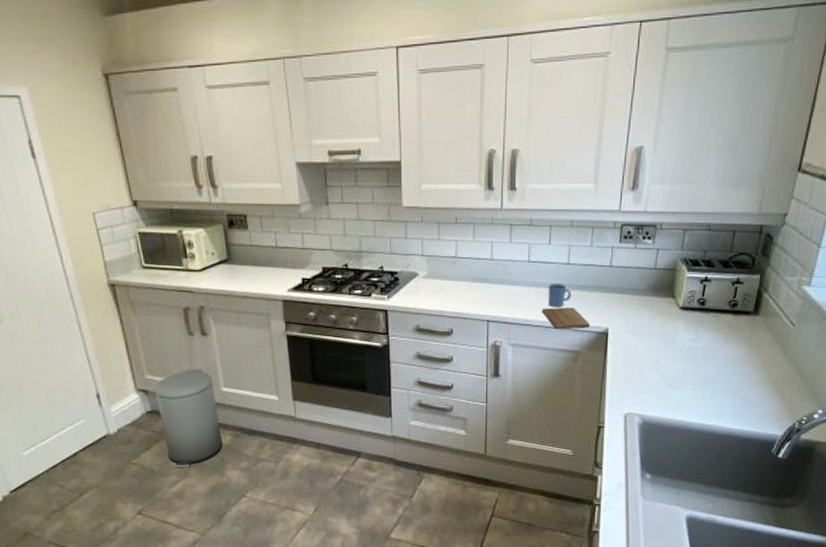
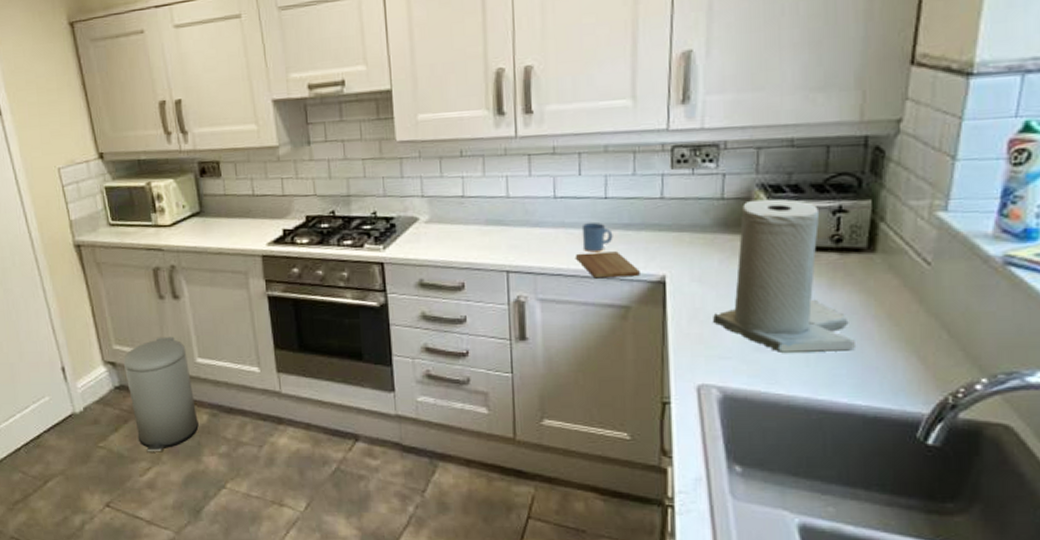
paper towel: none [640,271,739,389] -> present [713,198,857,352]

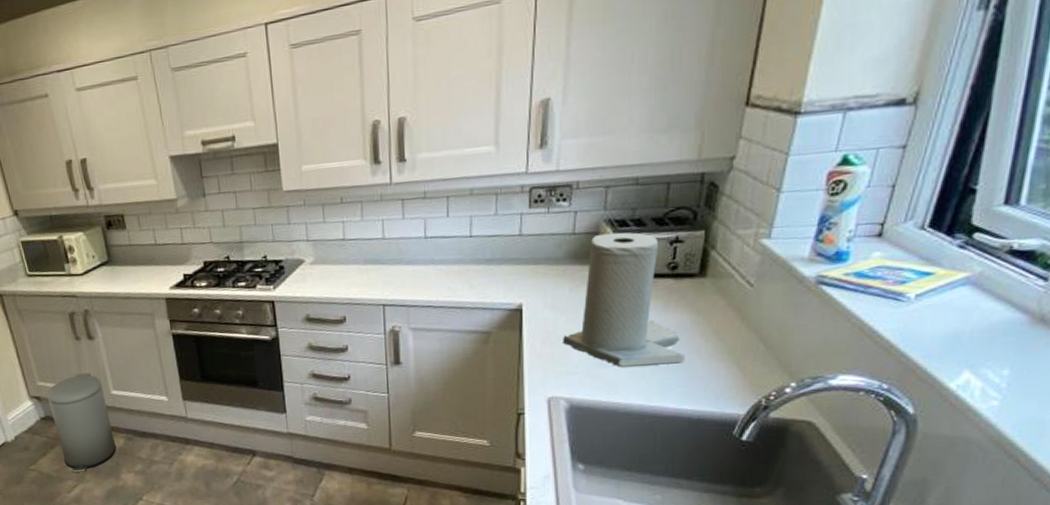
cutting board: present [576,251,640,279] -> none [444,284,500,309]
mug: present [581,223,613,253] -> none [449,259,477,286]

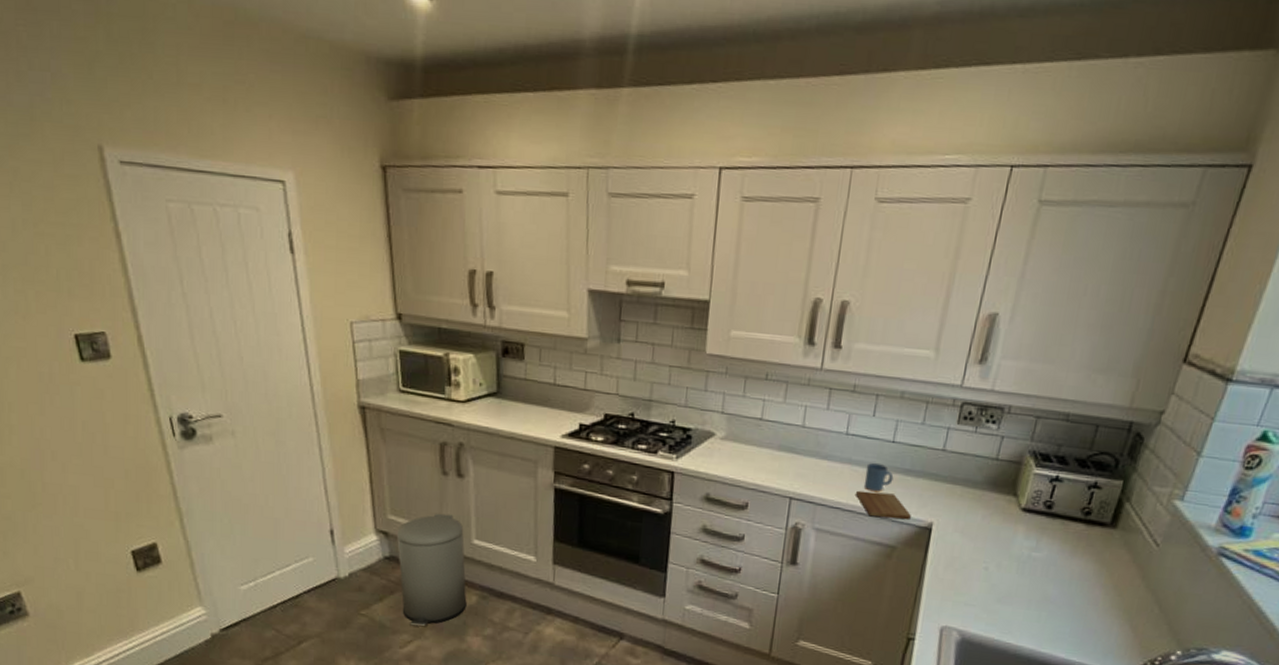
cutting board: none [444,284,500,309] -> present [856,490,911,519]
mug: none [449,259,477,286] -> present [863,463,894,492]
paper towel: present [563,232,686,367] -> none [966,464,1083,613]

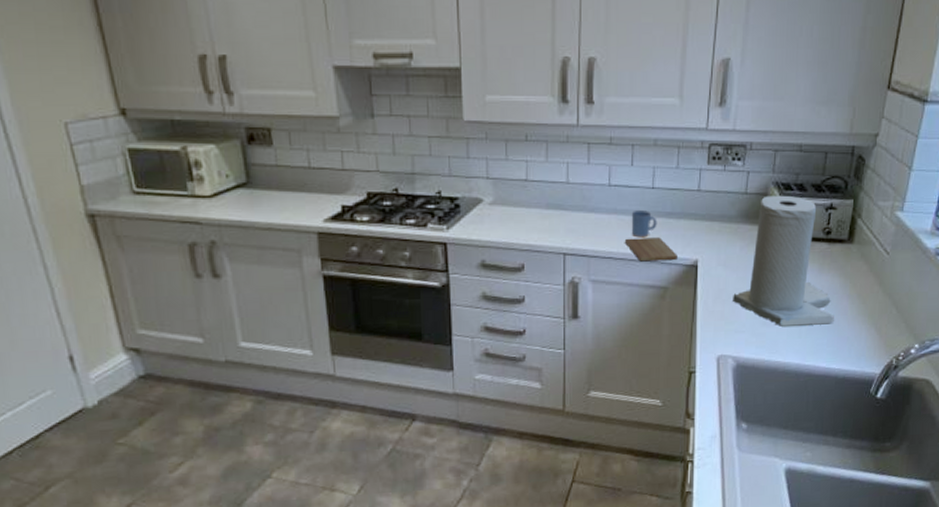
pedal bin: present [396,513,467,627] -> none [149,319,241,446]
paper towel: none [966,464,1083,613] -> present [733,195,835,326]

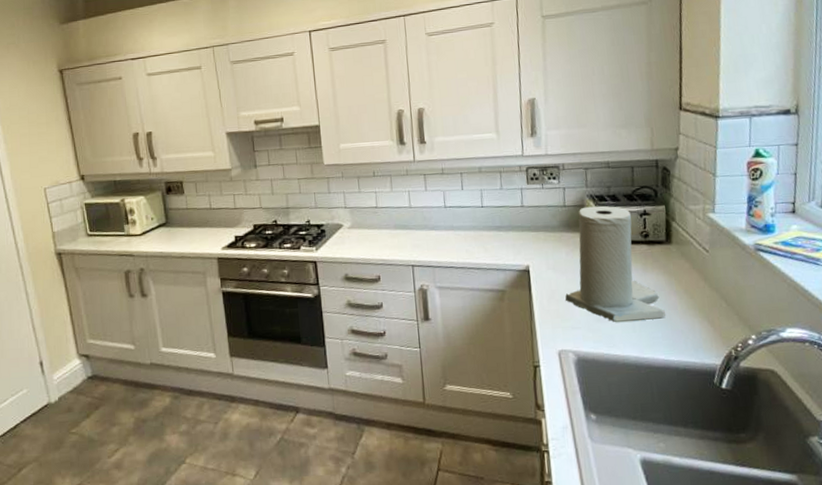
cutting board: present [625,237,678,262] -> none [463,248,511,269]
mug: present [631,211,657,238] -> none [466,226,490,249]

